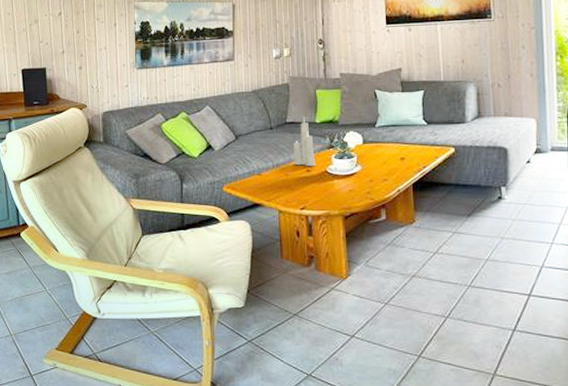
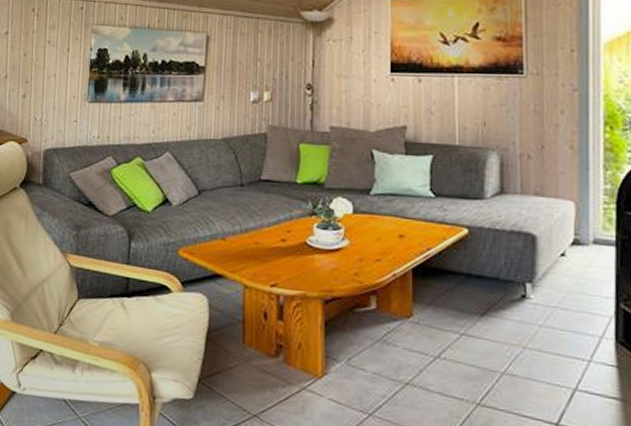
candle: present [293,118,316,167] -> none [265,176,294,236]

